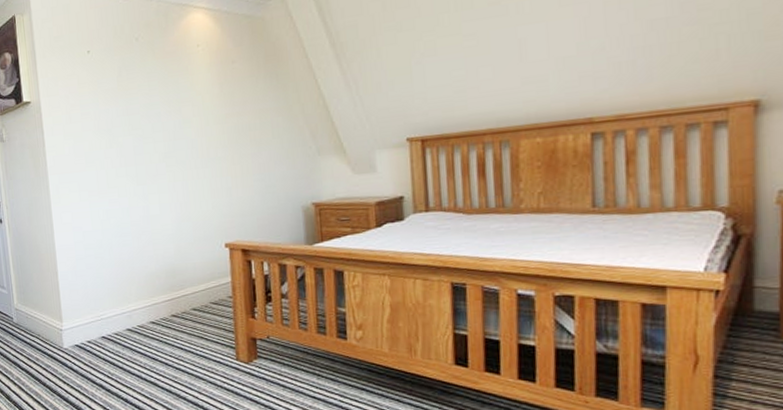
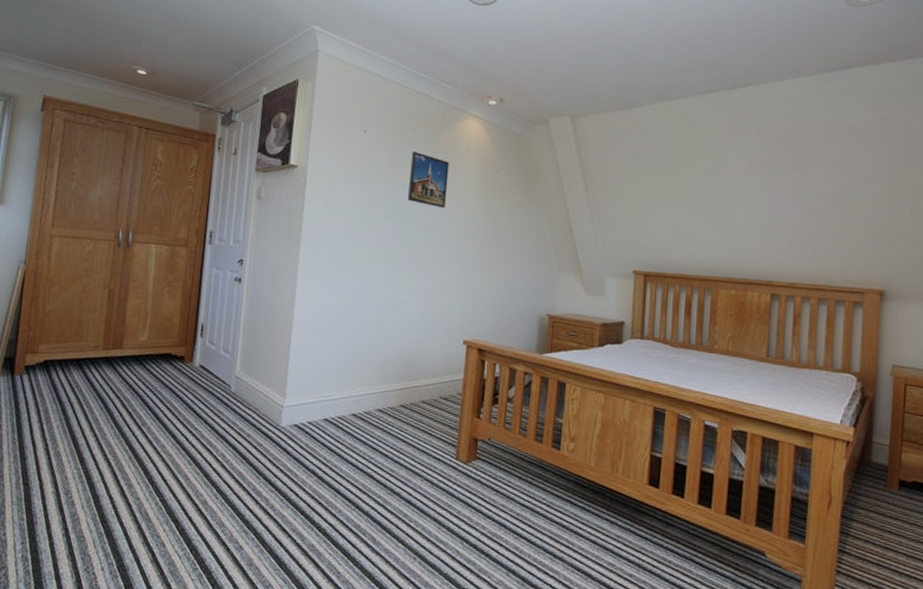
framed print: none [139,60,184,114] -> present [408,152,449,208]

